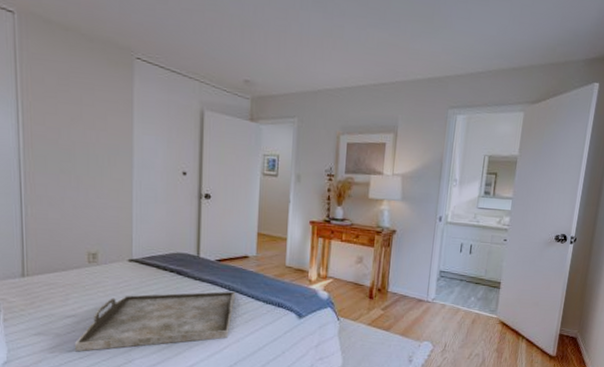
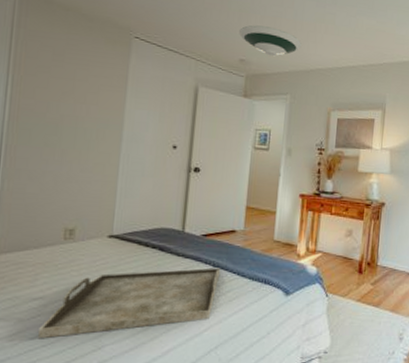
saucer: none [242,41,308,77] -> present [239,25,302,57]

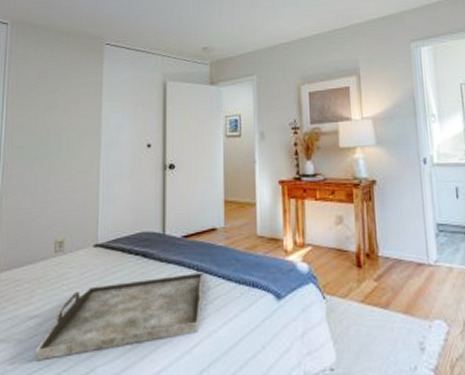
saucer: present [239,25,302,57] -> none [200,10,262,39]

